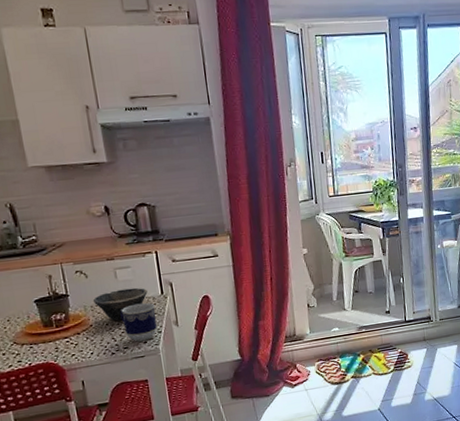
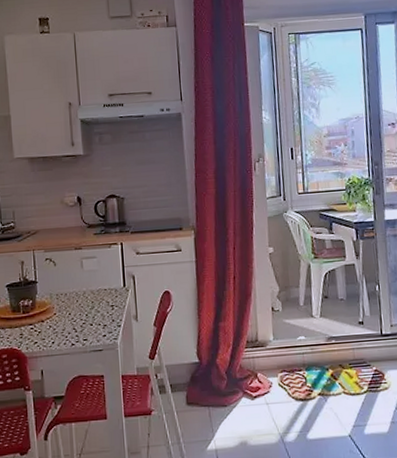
bowl: present [93,287,148,322] -> none [58,278,110,312]
cup: present [120,302,157,342] -> none [83,294,117,335]

